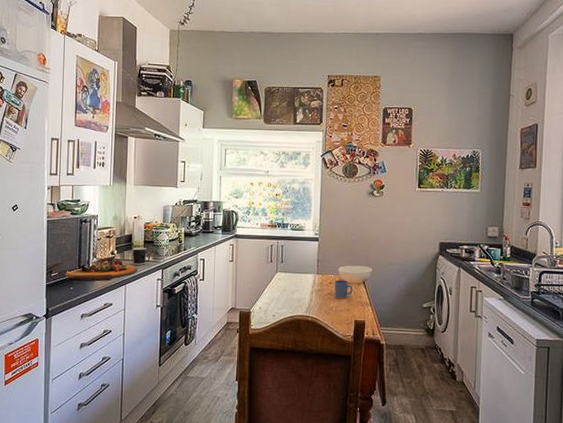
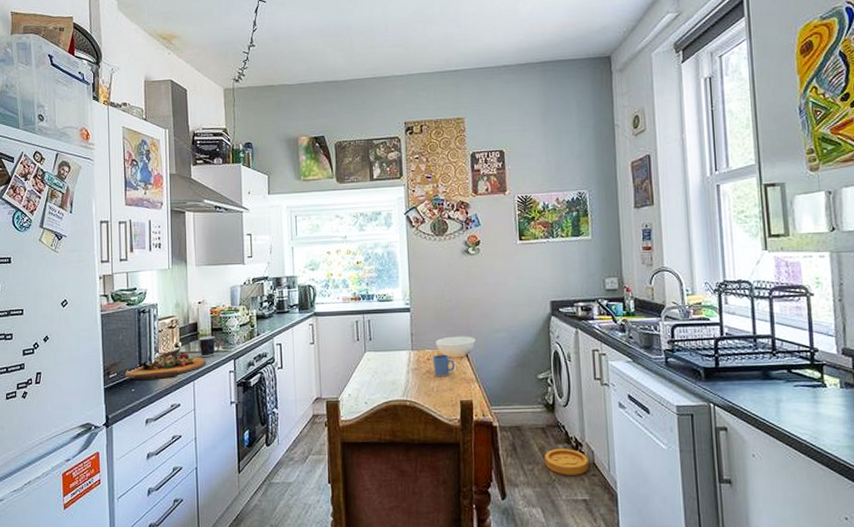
pet bowl: none [421,367,458,390] -> present [544,449,589,475]

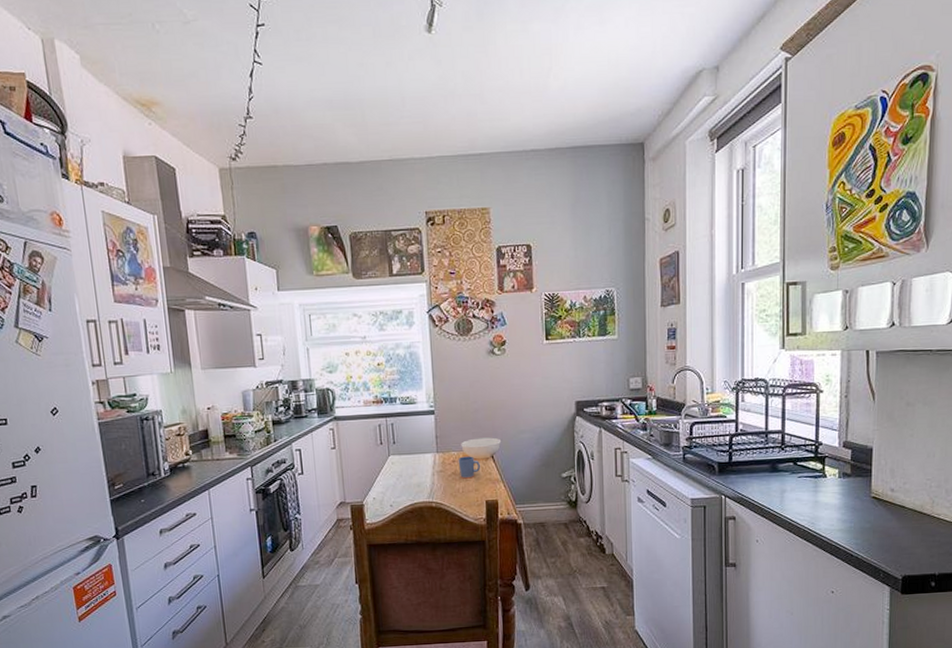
cutting board: present [125,350,205,382] -> none [131,459,220,492]
mug: present [199,335,219,358] -> none [211,442,234,466]
pet bowl: present [544,449,589,475] -> none [566,542,608,566]

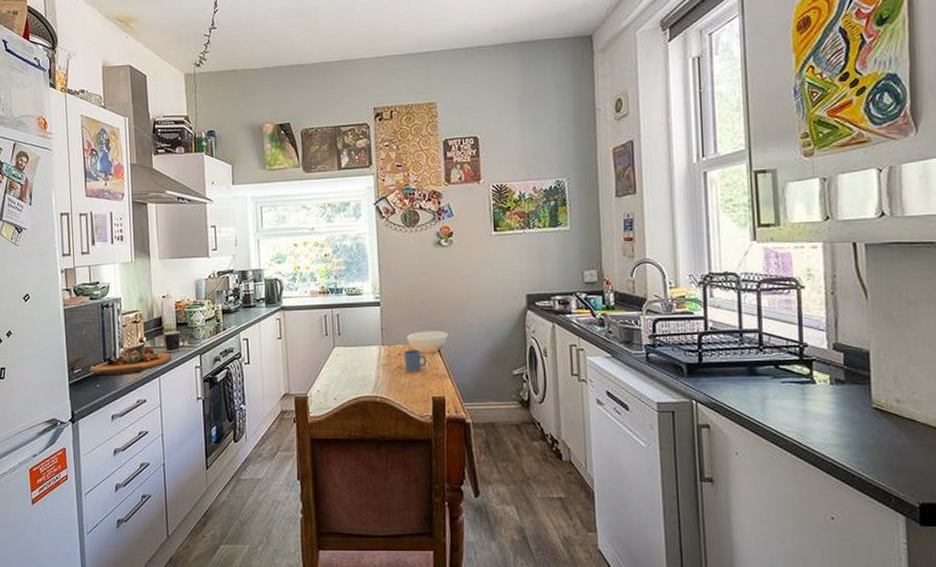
cutting board: none [131,459,220,492] -> present [89,345,171,377]
mug: none [211,442,234,466] -> present [164,330,185,353]

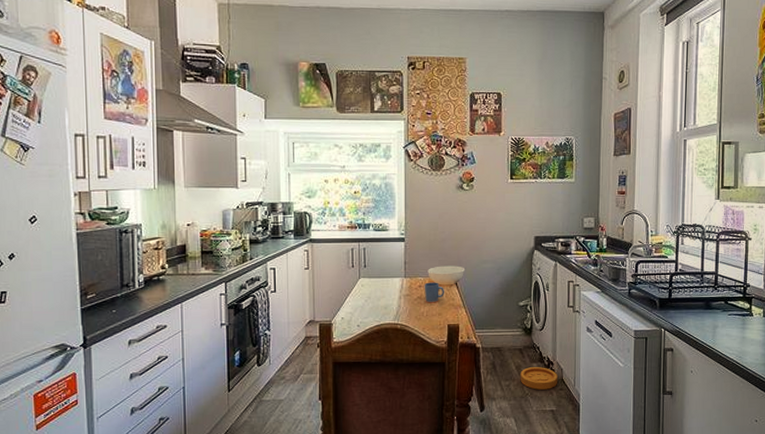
cutting board: present [89,345,171,377] -> none [104,272,194,303]
mug: present [164,330,185,353] -> none [187,258,209,280]
pet bowl: none [519,446,565,473] -> present [520,367,558,390]

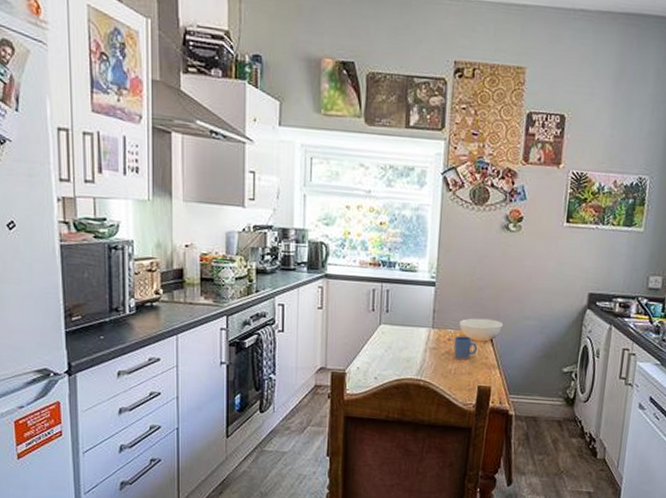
pet bowl: present [520,367,558,390] -> none [555,442,599,469]

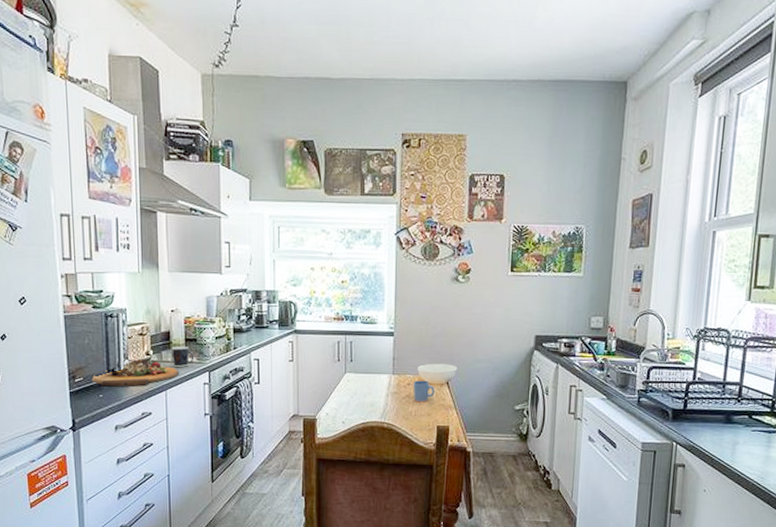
cutting board: none [91,297,192,329] -> present [91,358,178,388]
mug: none [184,285,209,310] -> present [171,346,193,368]

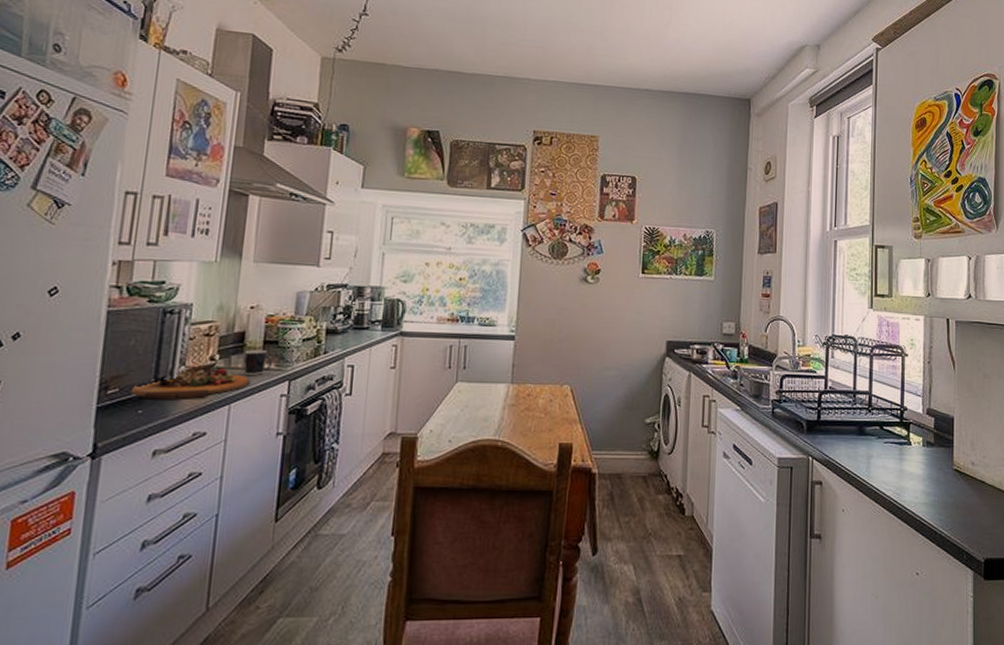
mug: present [413,380,436,403] -> none [533,390,559,416]
bowl: present [417,363,458,385] -> none [539,371,584,395]

